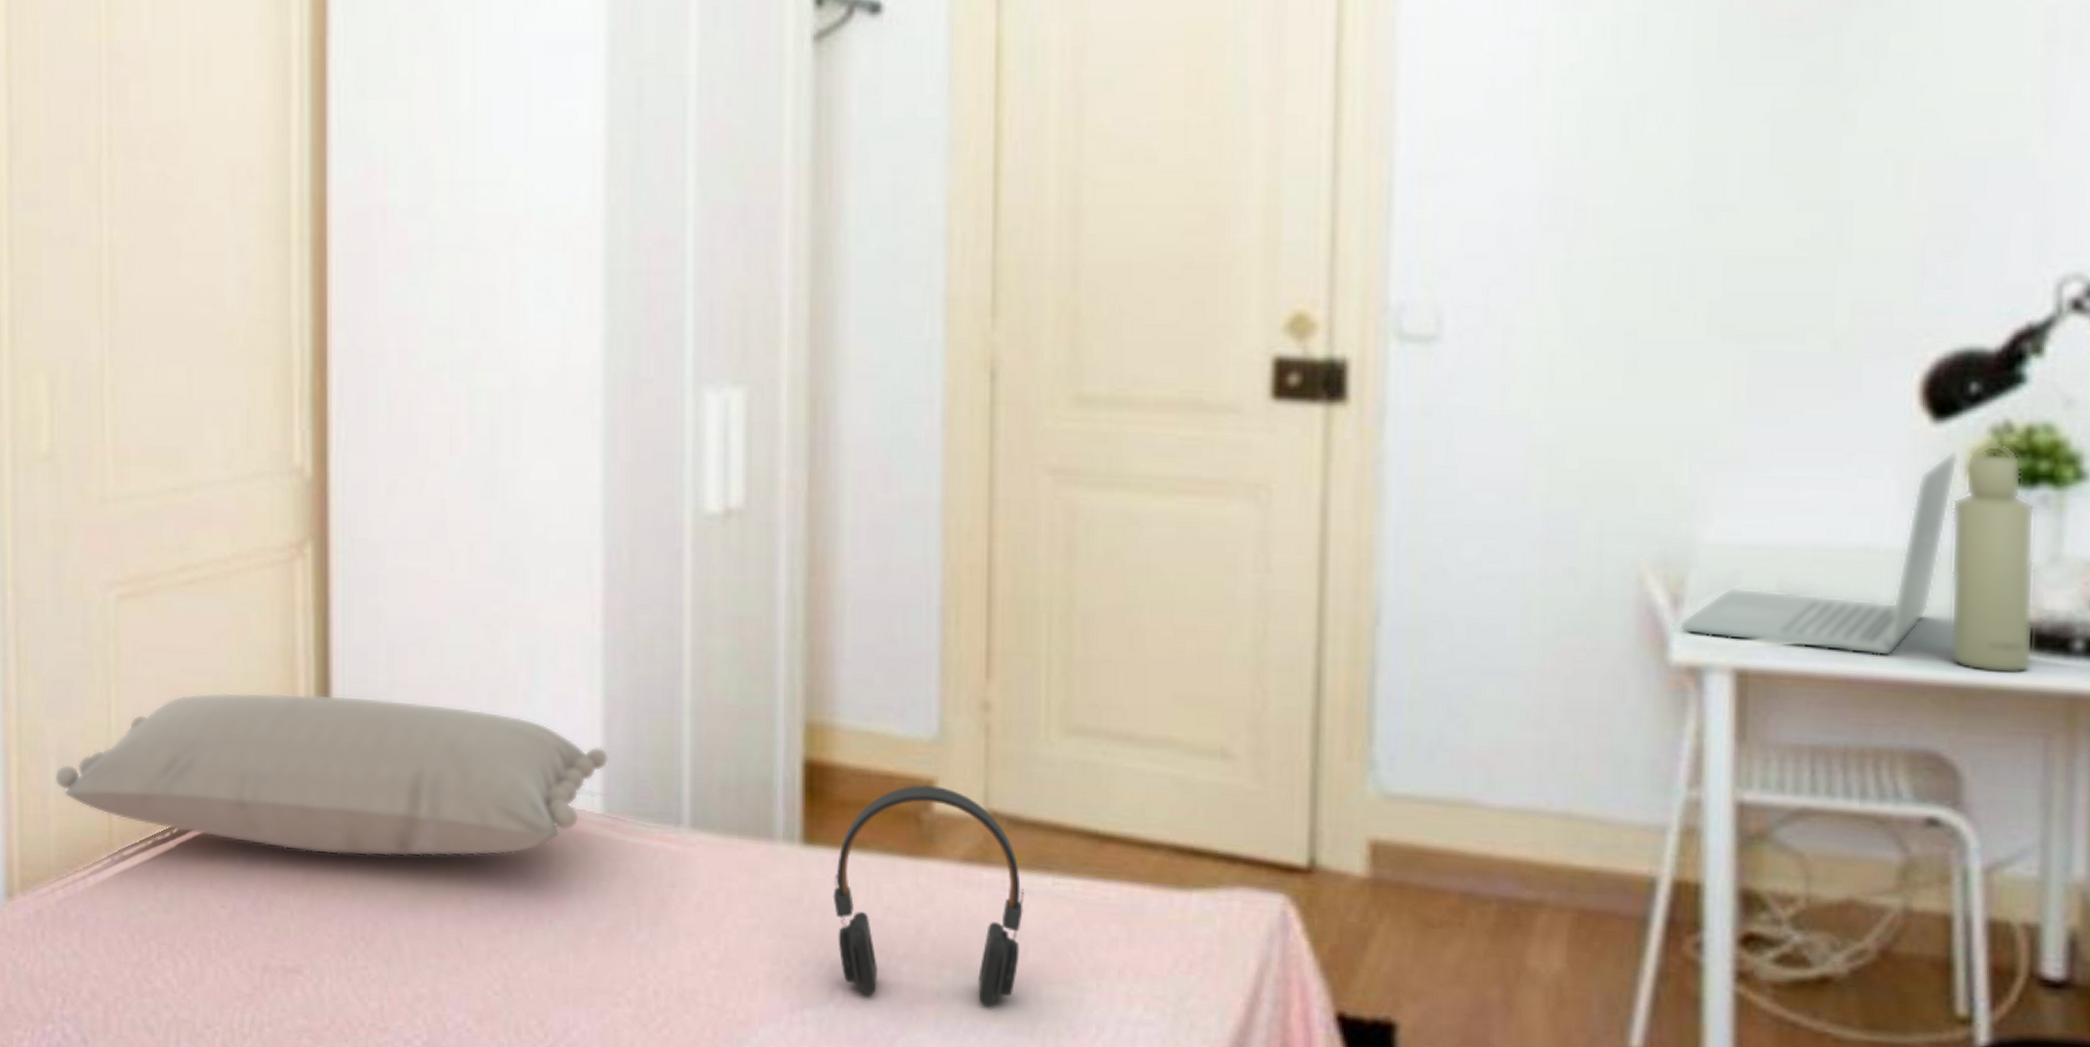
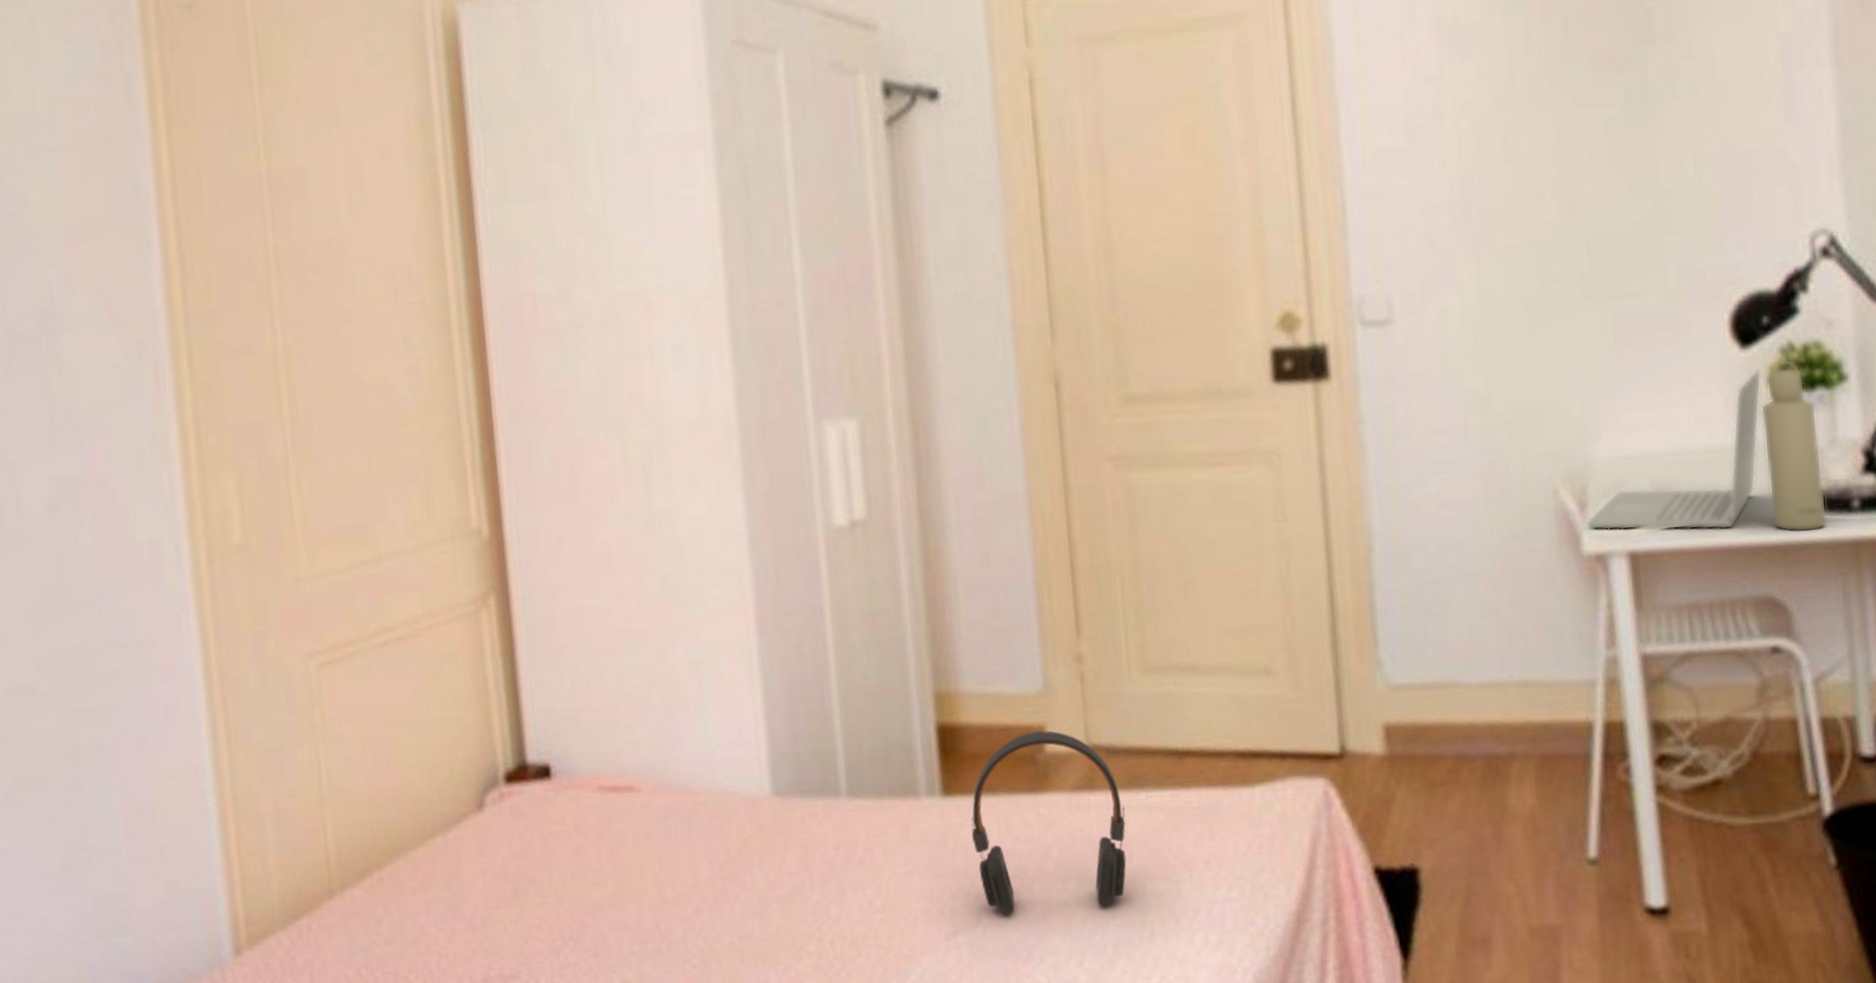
pillow: present [54,692,609,857] -> none [272,721,773,870]

